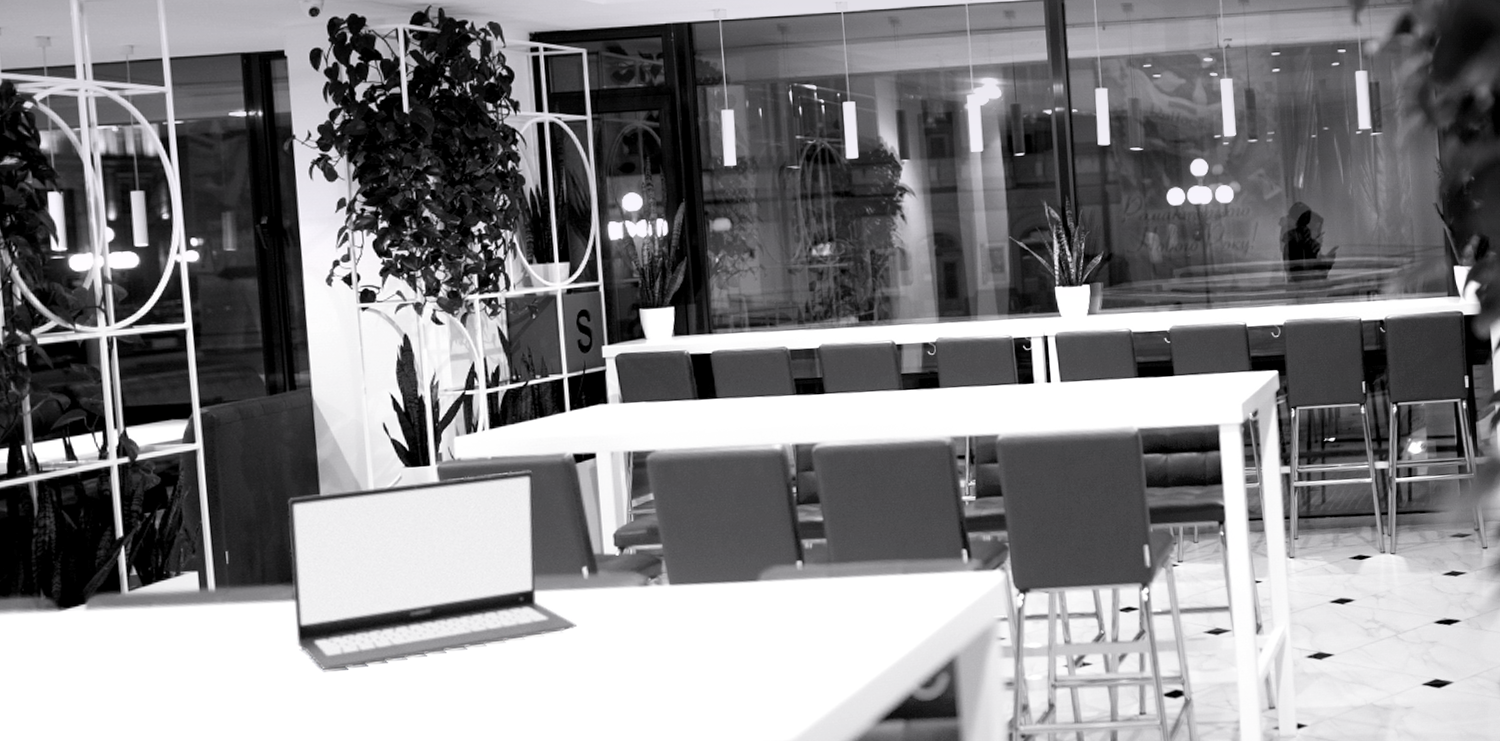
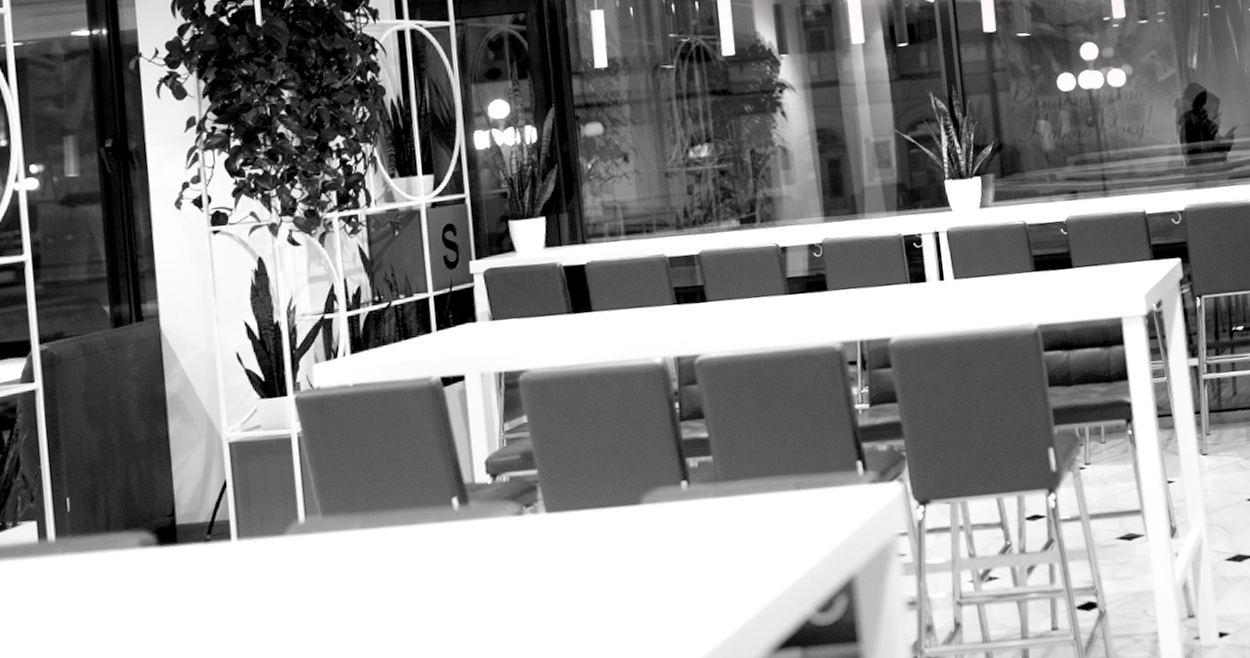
laptop: present [288,471,577,671] -> none [134,397,447,623]

